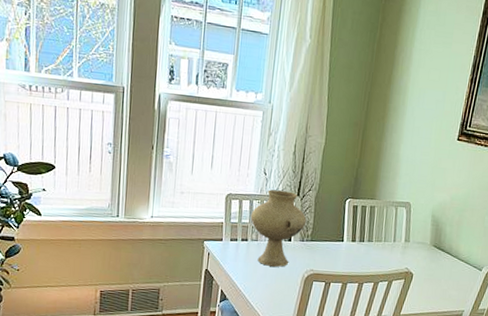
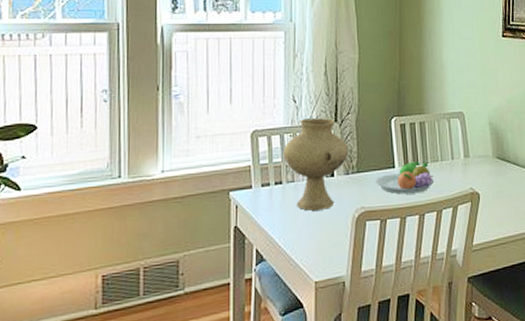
fruit bowl: none [326,238,376,266] -> present [376,161,435,195]

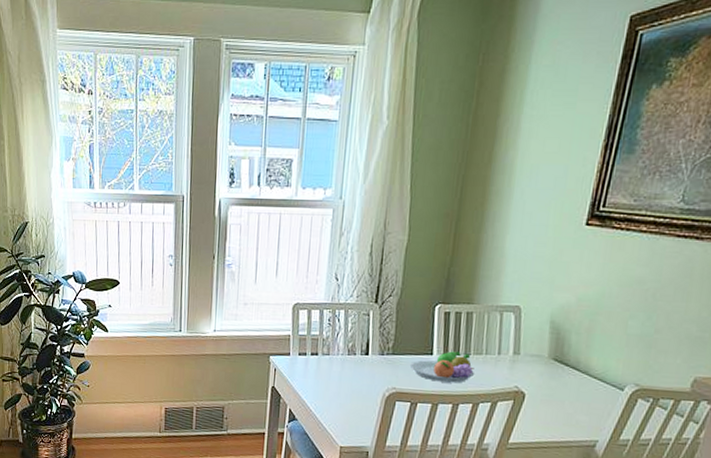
vase: present [283,118,349,211] -> none [321,297,387,385]

